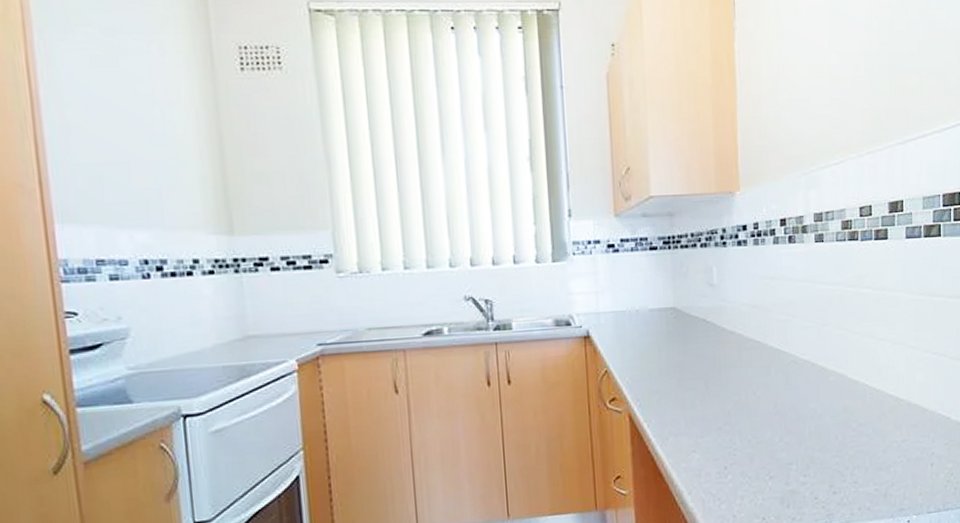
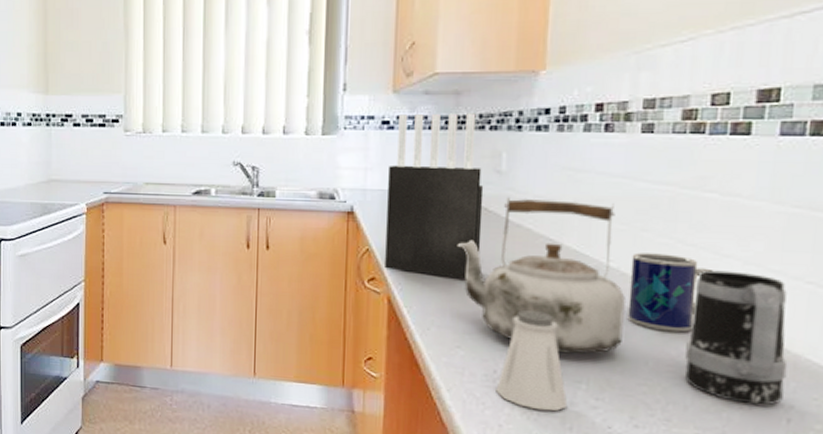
knife block: none [618,232,704,388] -> present [385,113,484,279]
kettle: none [683,305,818,441] -> present [457,197,625,354]
saltshaker: none [728,407,784,496] -> present [496,310,568,411]
mug: none [818,343,874,409] -> present [627,252,713,333]
mug: none [862,351,928,458] -> present [685,270,788,406]

